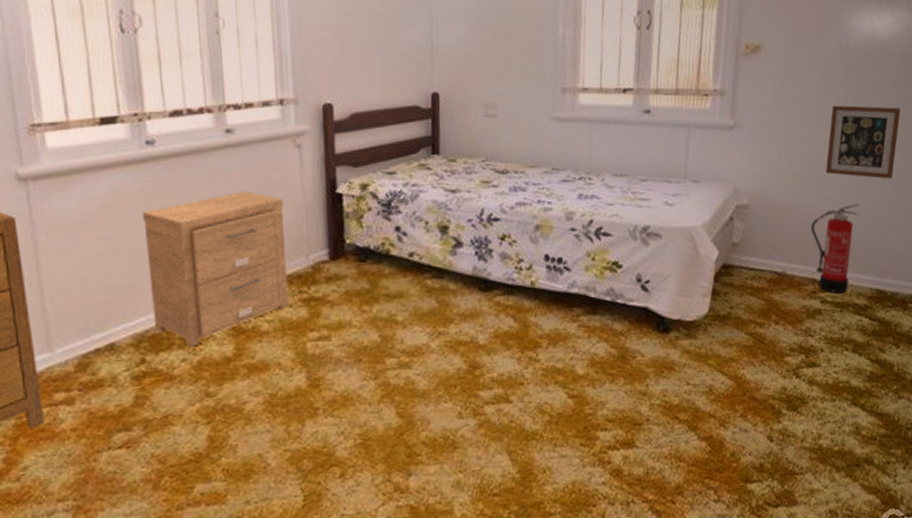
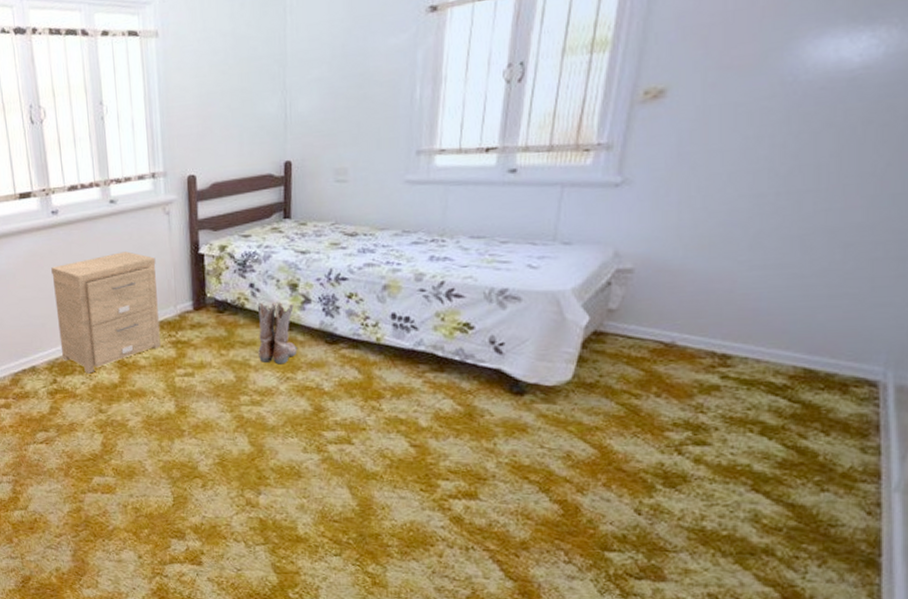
boots: none [404,247,451,318] -> present [257,302,299,365]
fire extinguisher: present [811,204,861,294] -> none [716,269,792,370]
picture frame: present [825,105,901,179] -> none [743,153,871,241]

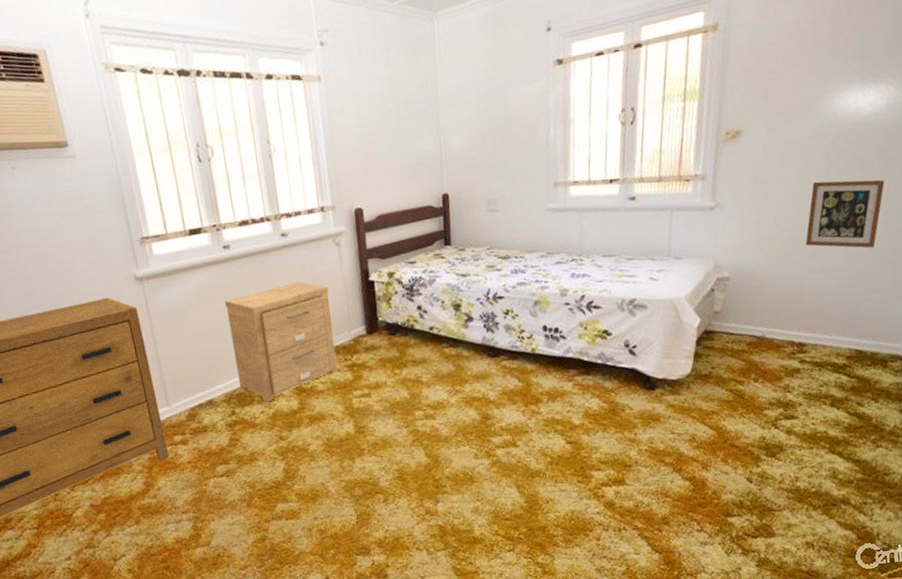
boots: present [257,302,299,365] -> none [425,322,465,379]
picture frame: none [743,153,871,241] -> present [805,180,885,248]

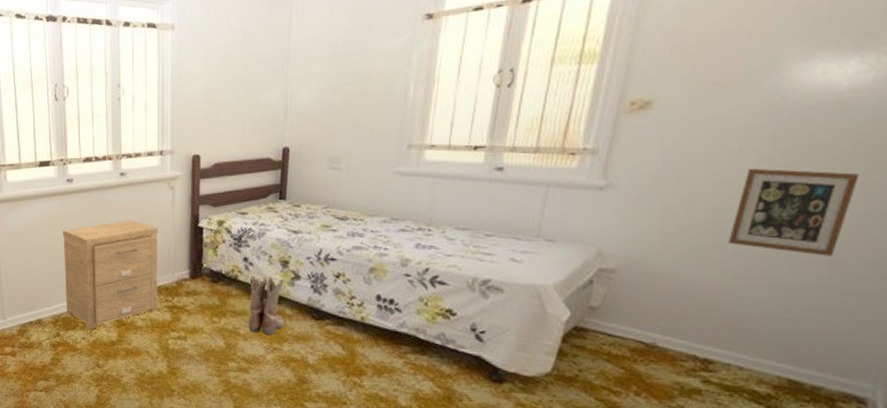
boots: none [425,322,465,379] -> present [248,275,286,335]

